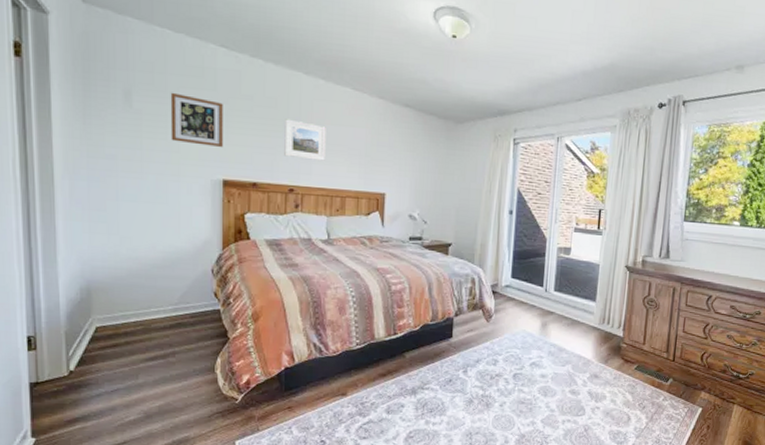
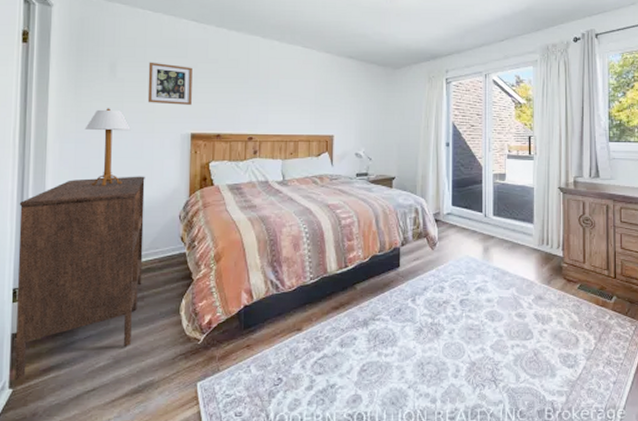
shelving unit: none [26,222,172,431] -> present [15,176,145,381]
table lamp: none [98,143,152,232] -> present [85,108,131,186]
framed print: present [284,119,326,161] -> none [244,76,281,111]

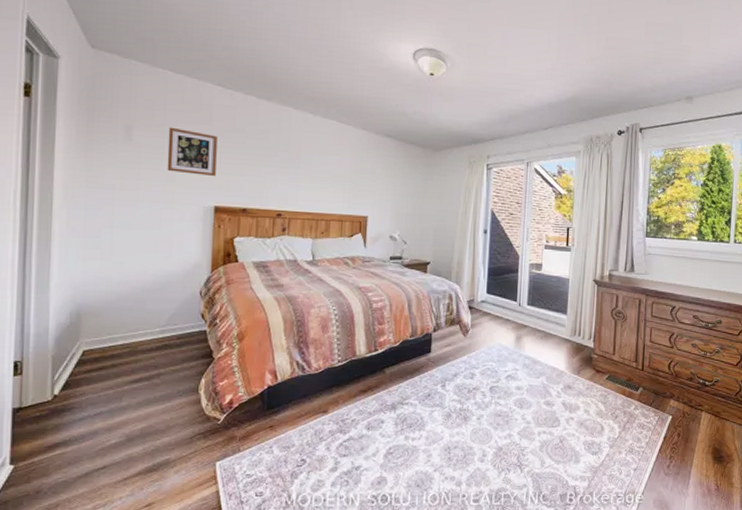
shelving unit: present [15,176,145,381] -> none [16,248,163,457]
table lamp: present [85,108,131,186] -> none [96,174,148,257]

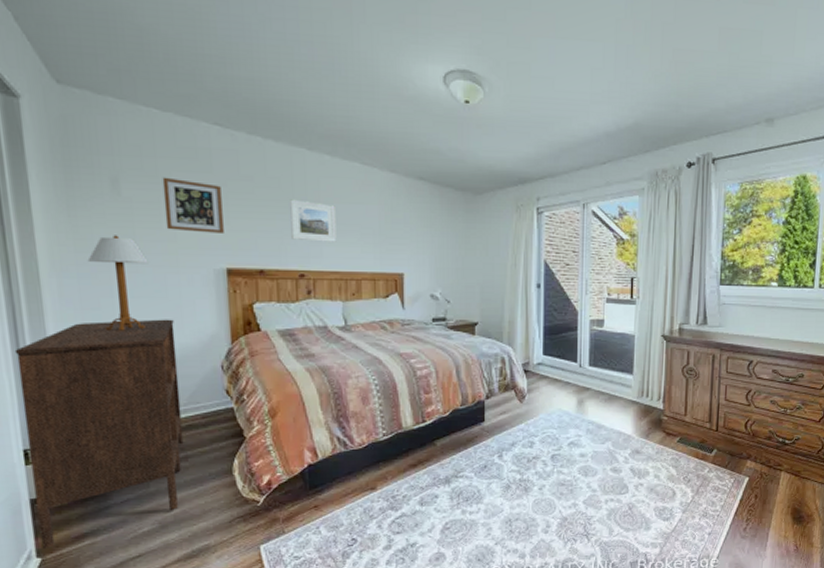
shelving unit: none [16,248,163,457] -> present [14,319,184,550]
table lamp: none [96,174,148,257] -> present [87,235,149,331]
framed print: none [273,149,313,187] -> present [290,199,337,242]

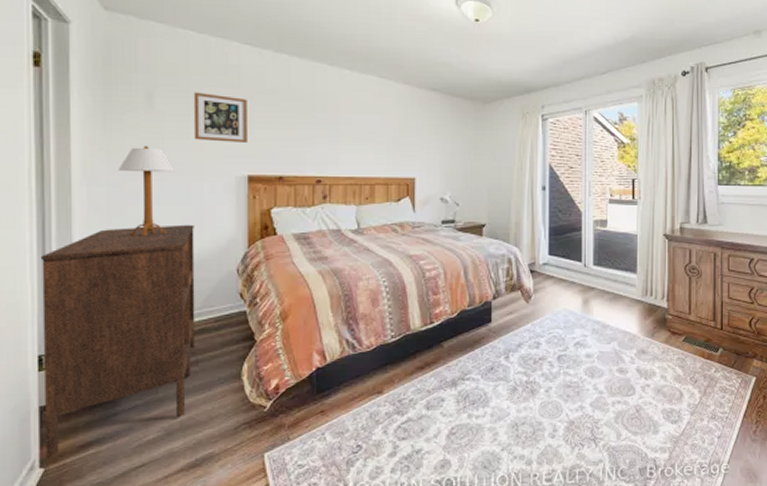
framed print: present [290,199,337,242] -> none [310,110,353,150]

